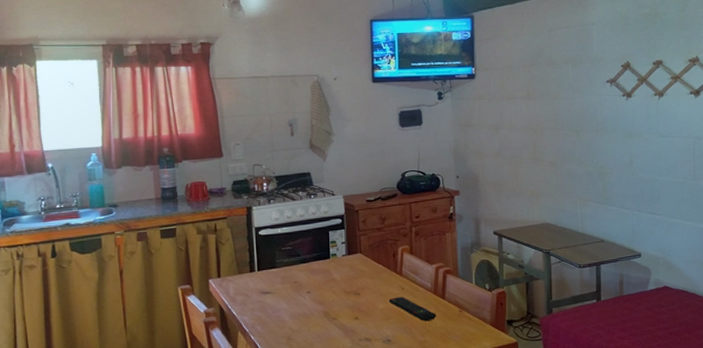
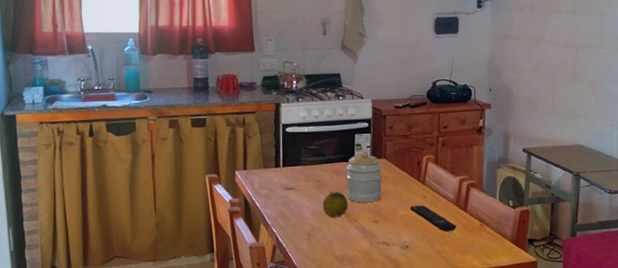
fruit: none [300,291,327,318] -> present [322,192,348,217]
jar: none [322,248,360,300] -> present [345,151,382,203]

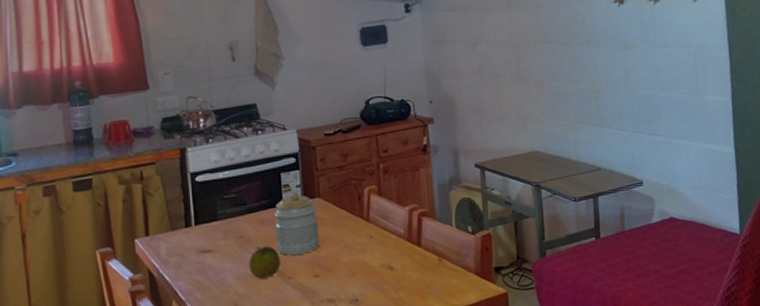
remote control: present [409,205,457,232] -> none [354,246,412,275]

